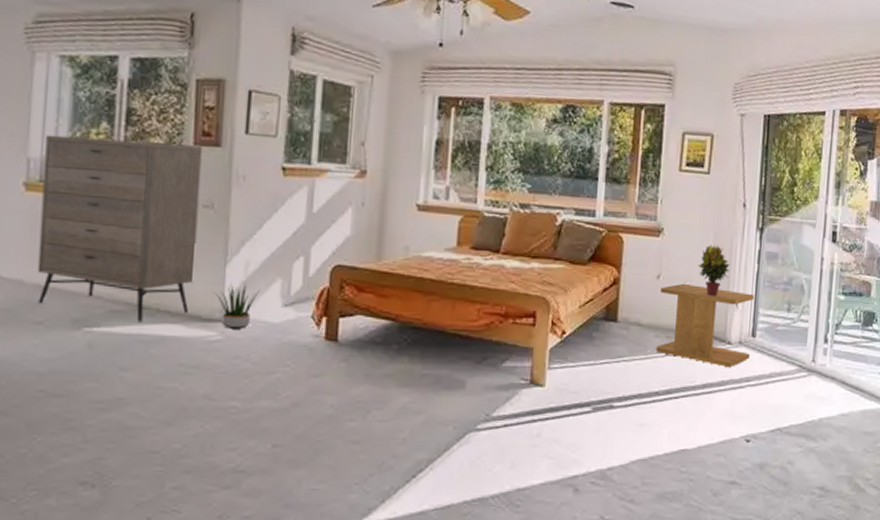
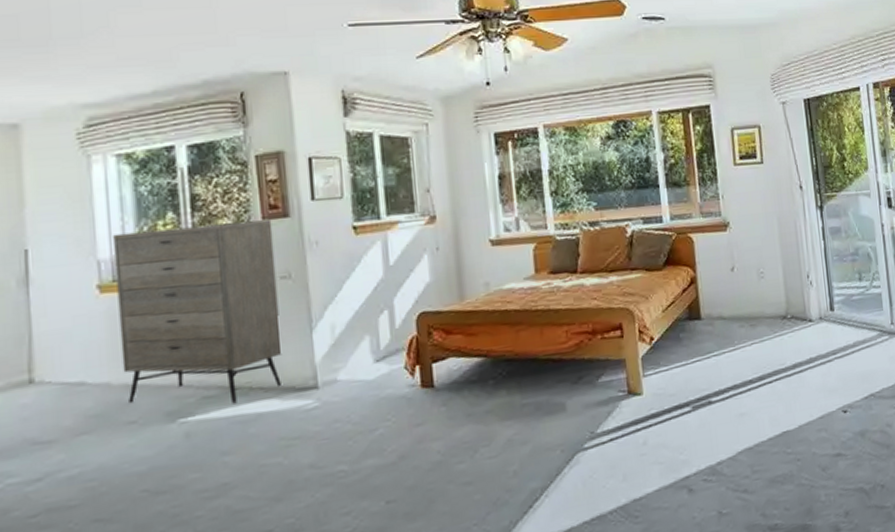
potted plant: present [215,283,261,329] -> none [306,346,350,394]
side table: present [656,283,754,368] -> none [736,269,832,345]
potted plant: present [698,244,730,296] -> none [767,229,799,279]

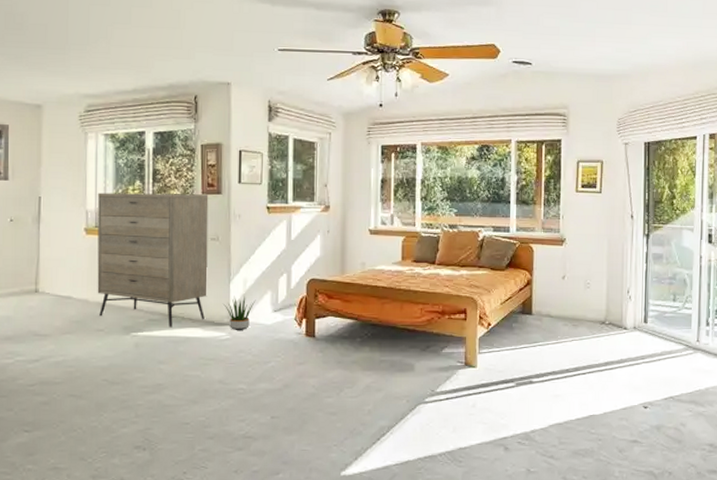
potted plant: none [306,346,350,394] -> present [224,296,256,330]

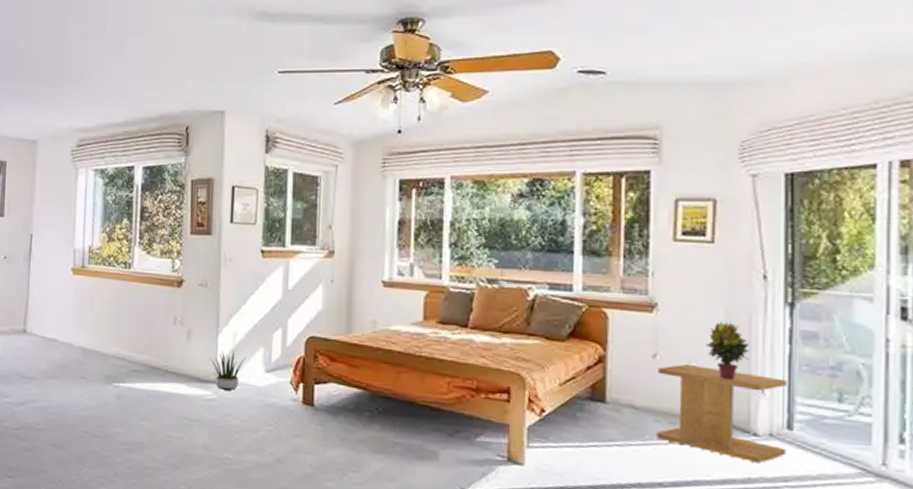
dresser: present [97,192,209,328] -> none [81,231,198,381]
side table: none [565,282,644,349] -> present [656,363,787,464]
potted plant: none [596,249,622,291] -> present [705,321,749,380]

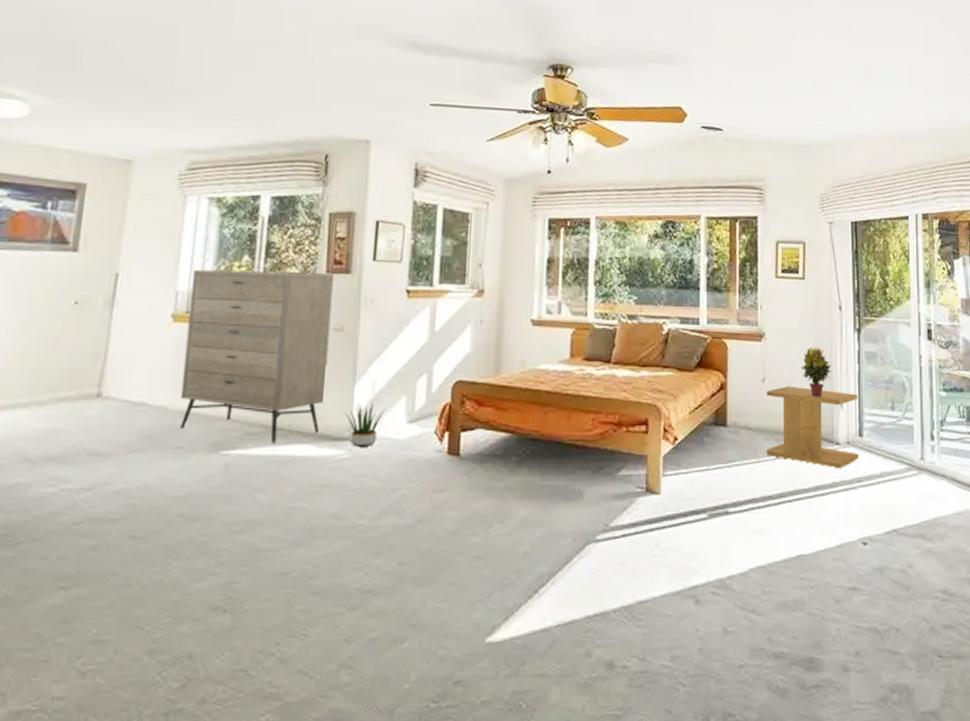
dresser: none [81,231,198,381] -> present [180,269,335,444]

